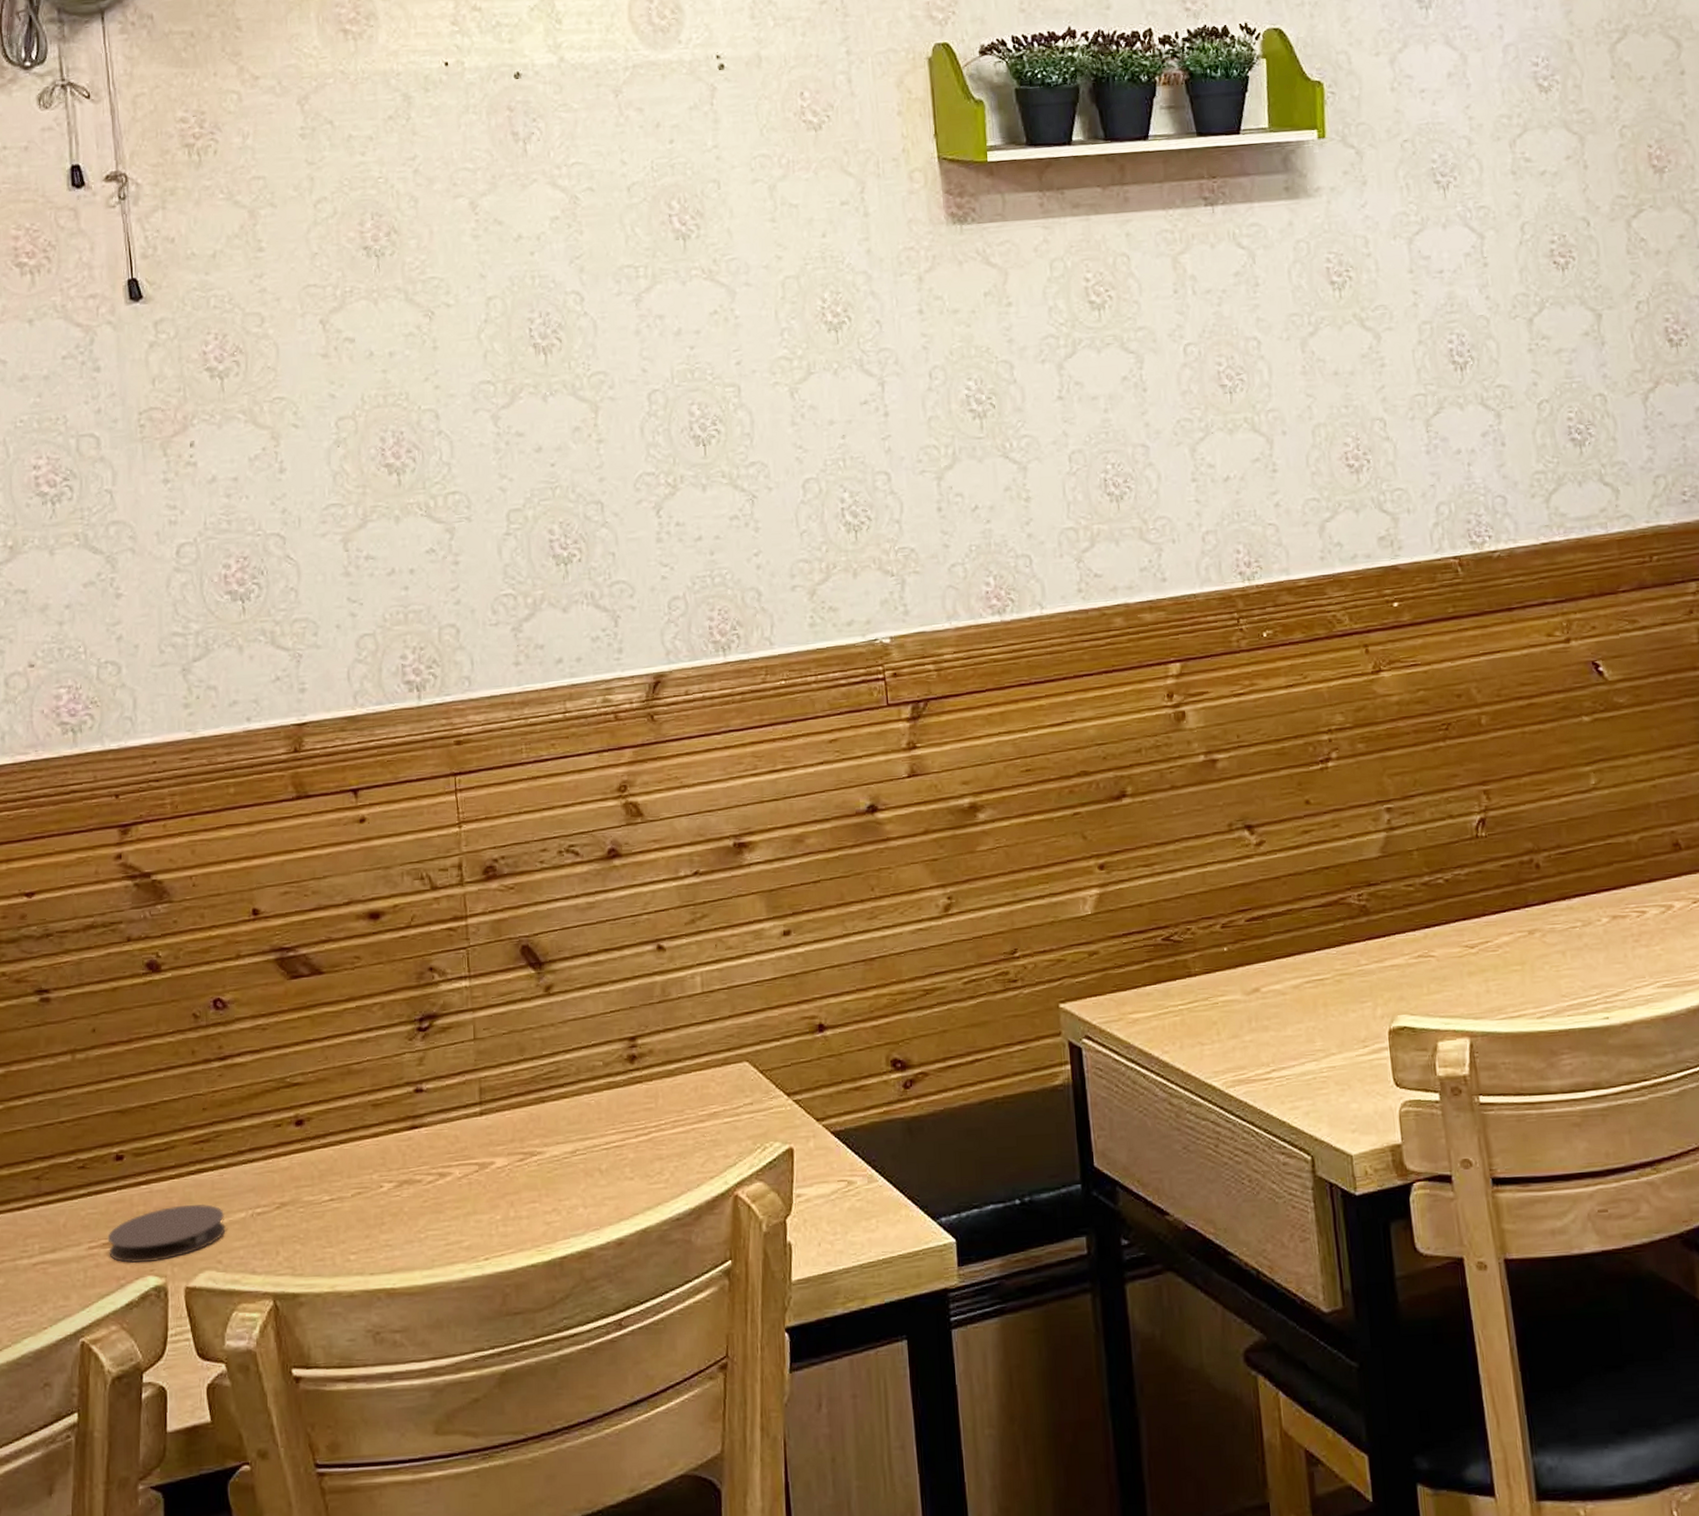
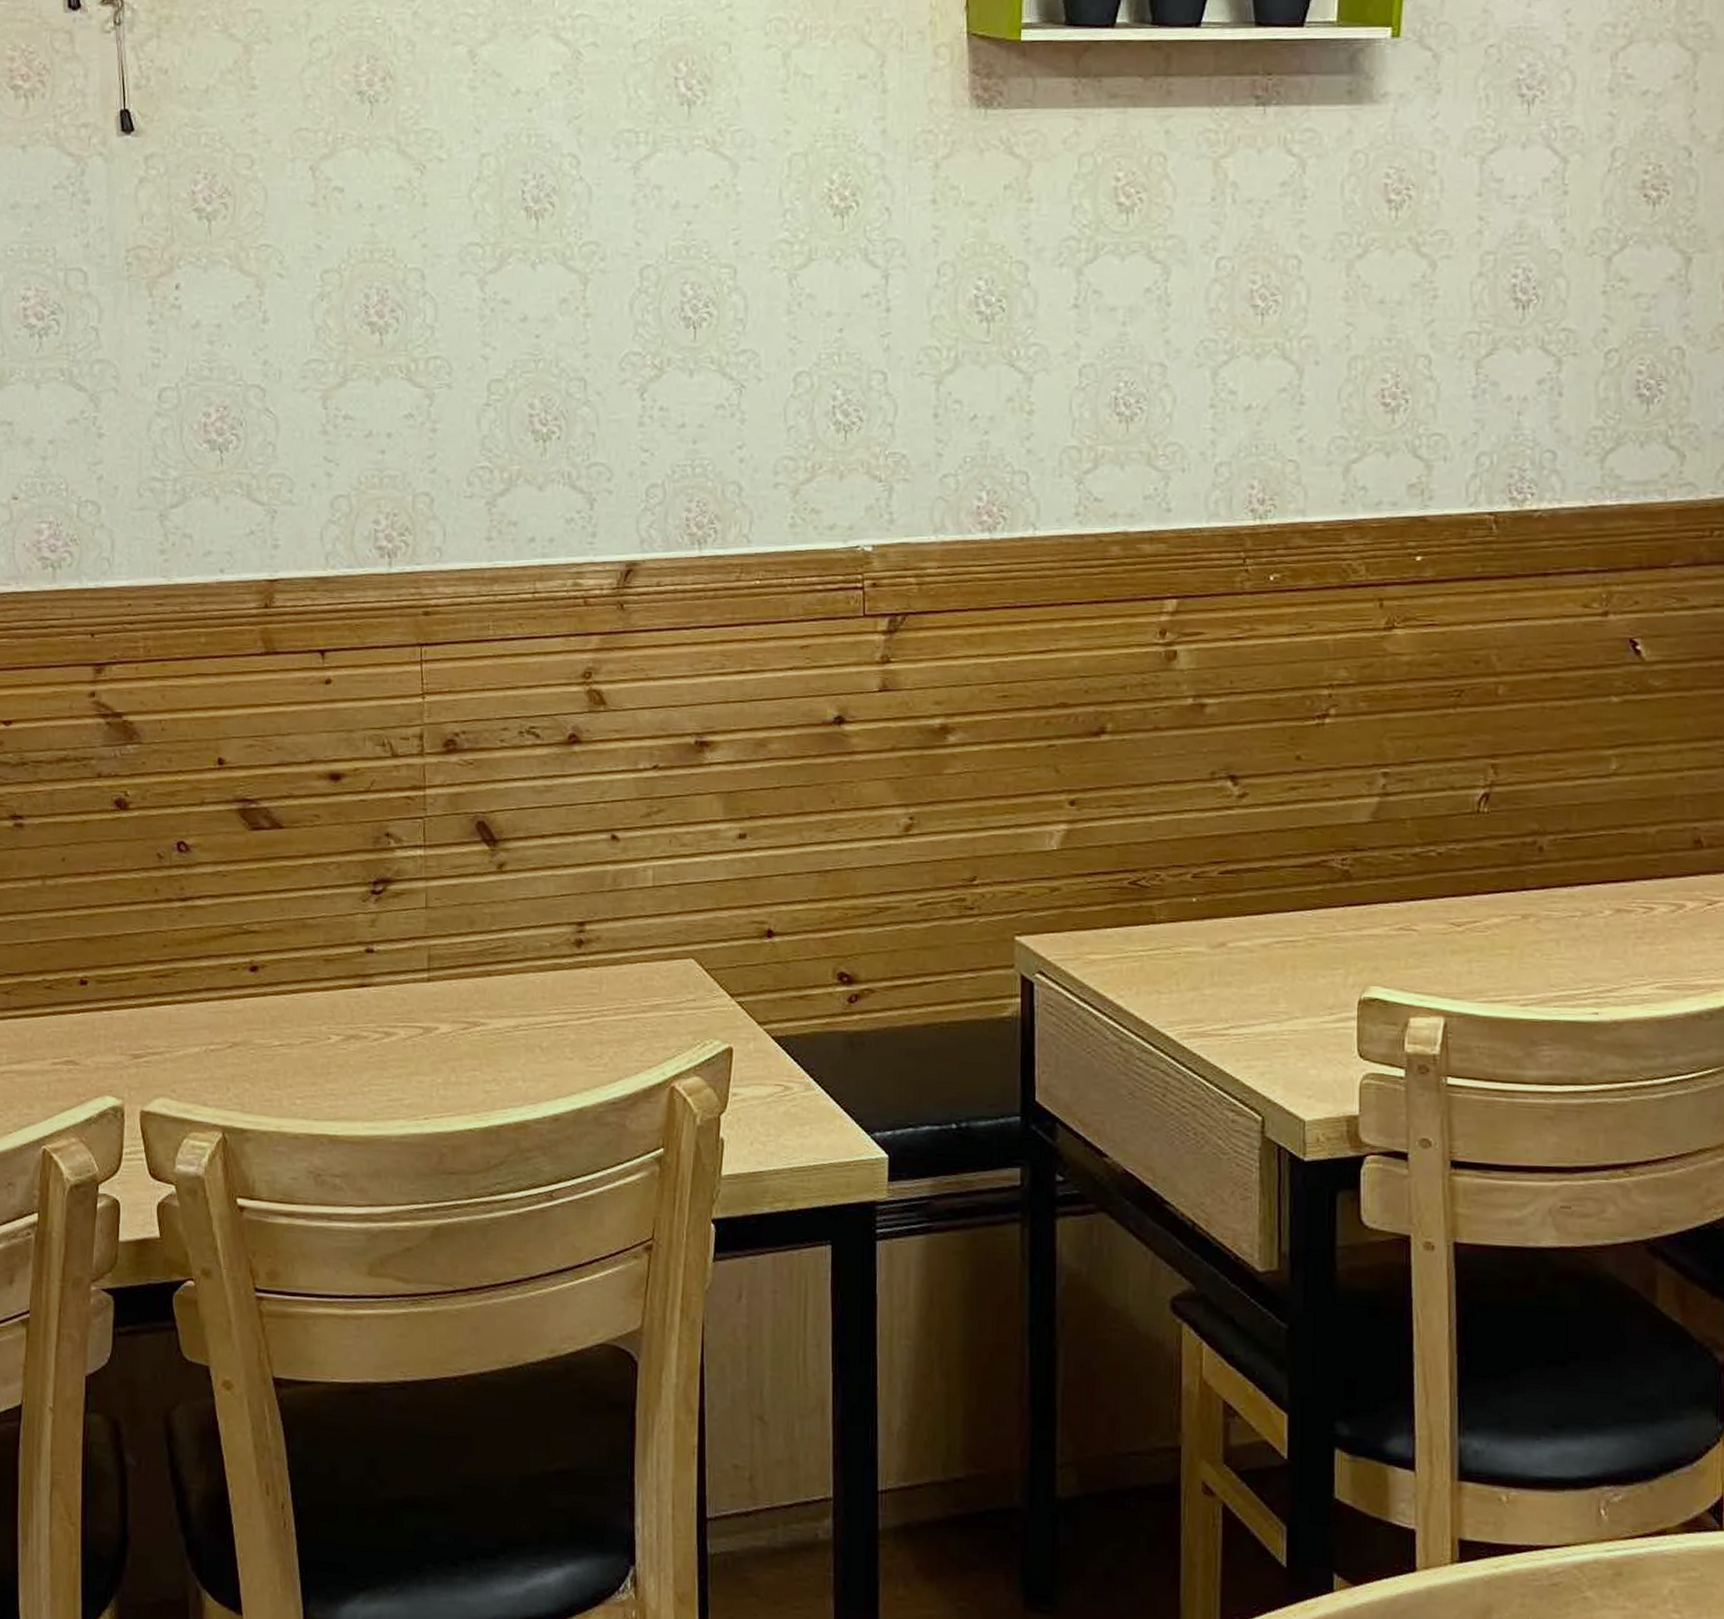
coaster: present [107,1204,226,1264] -> none [70,1034,180,1083]

